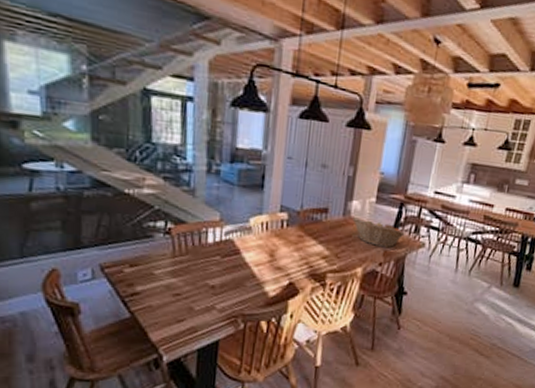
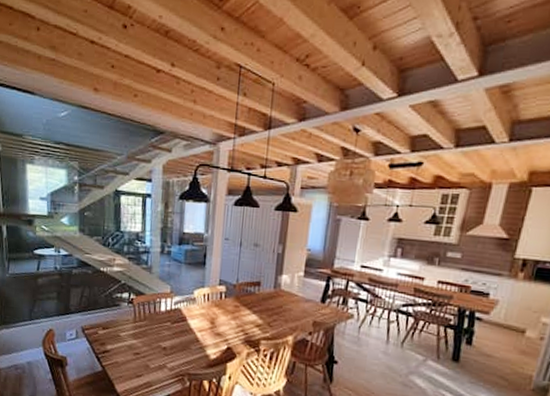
fruit basket: present [352,217,405,248] -> none [283,290,333,319]

